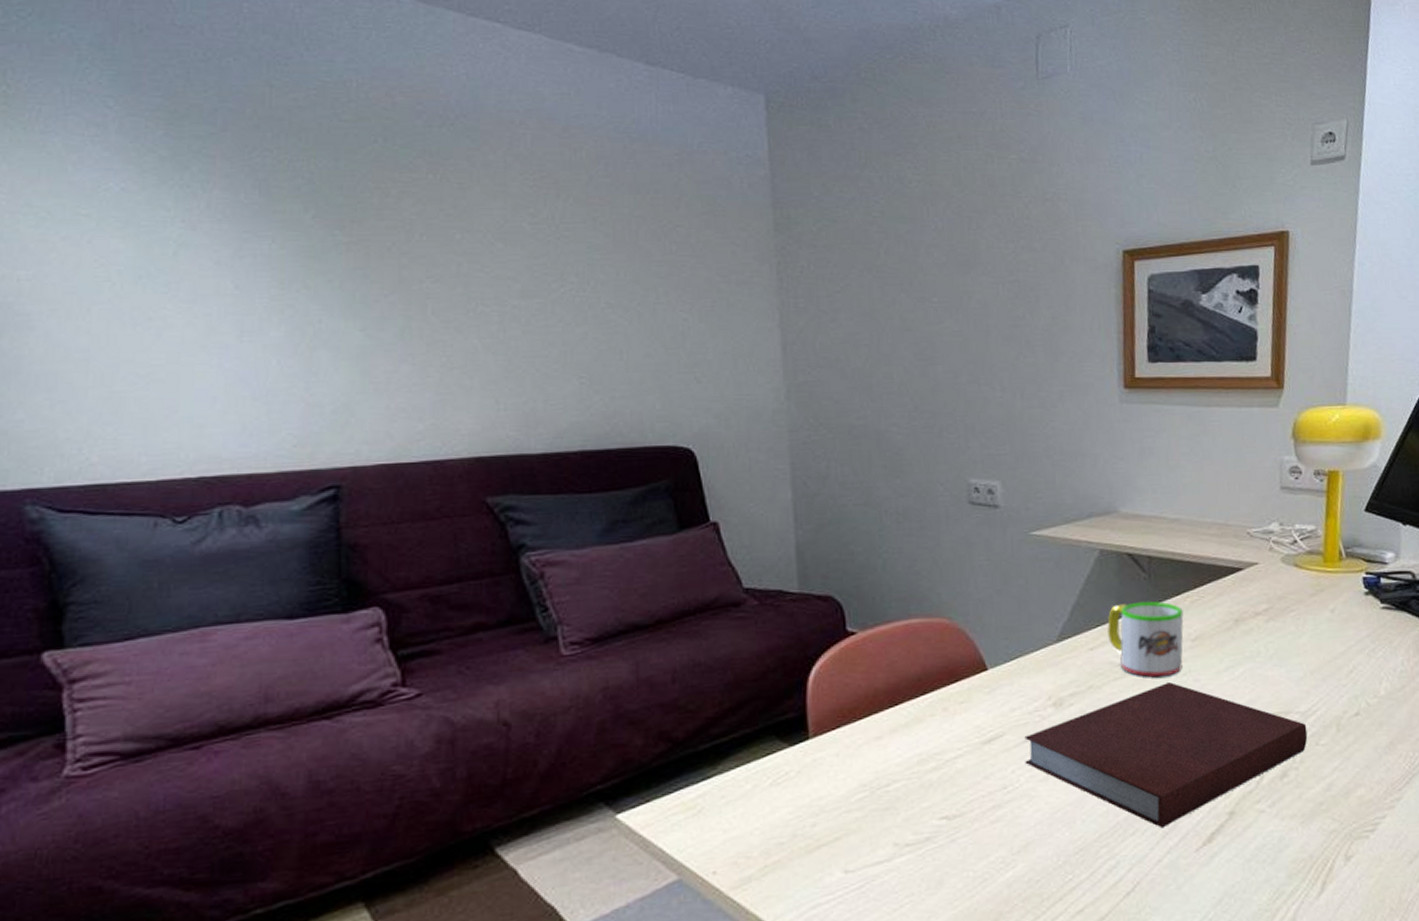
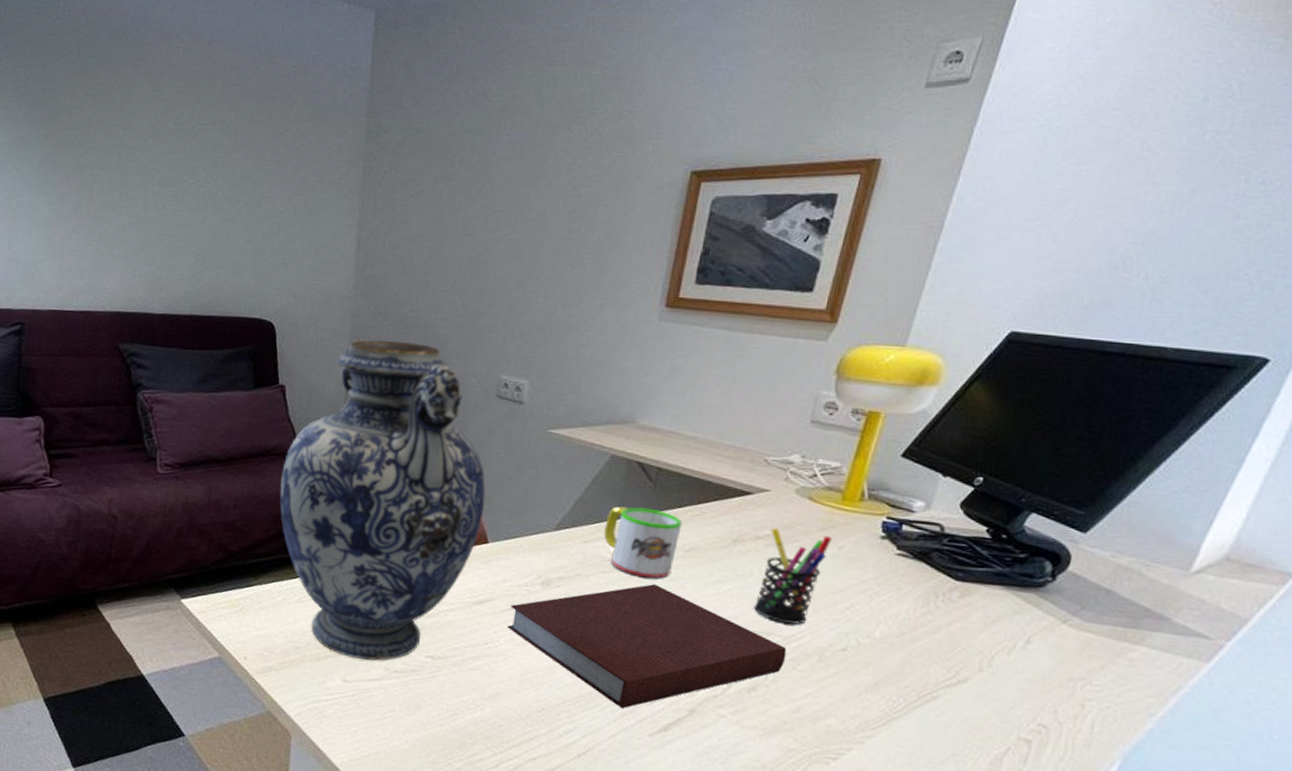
vase: none [729,454,977,842] -> present [280,339,486,661]
pen holder: none [1267,600,1324,699] -> present [753,527,833,625]

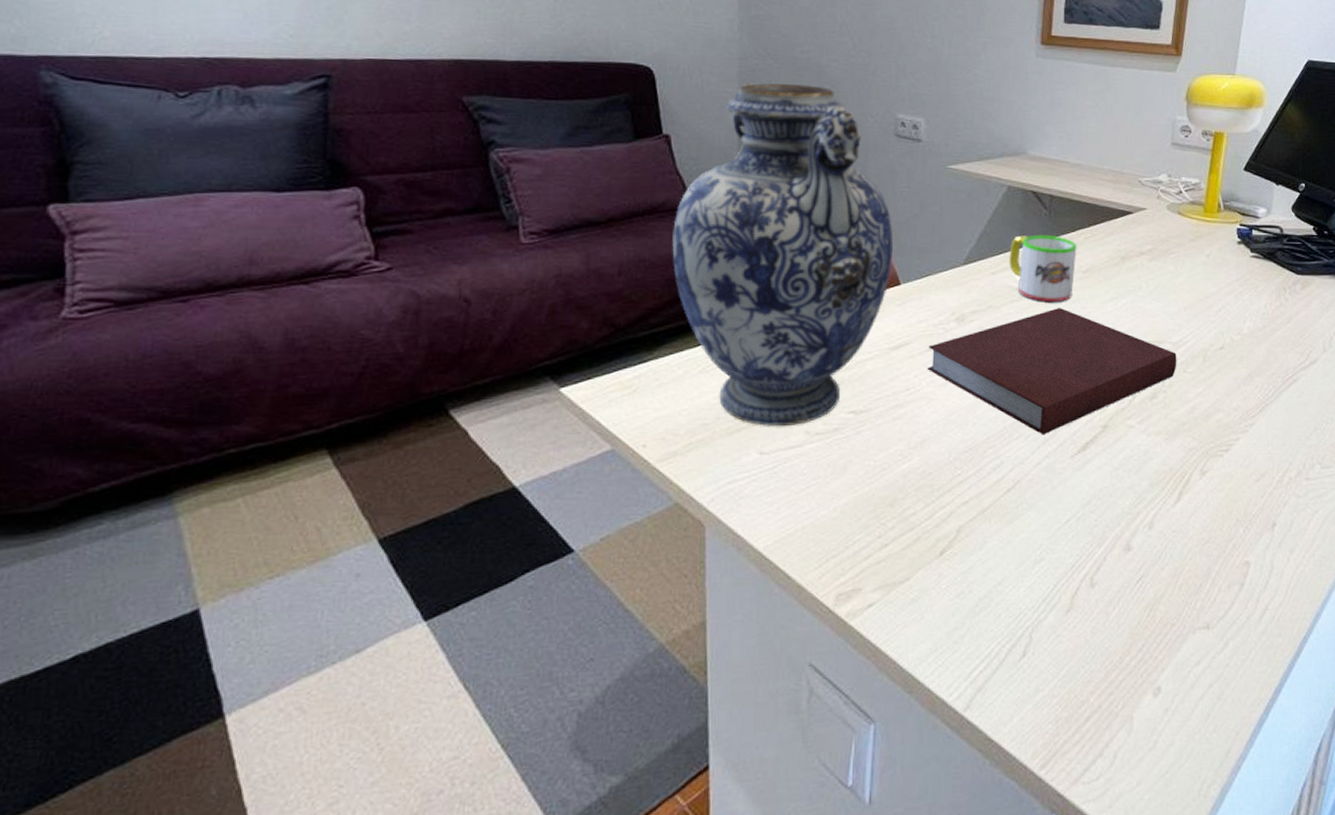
pen holder: present [753,527,833,625] -> none [1145,242,1201,330]

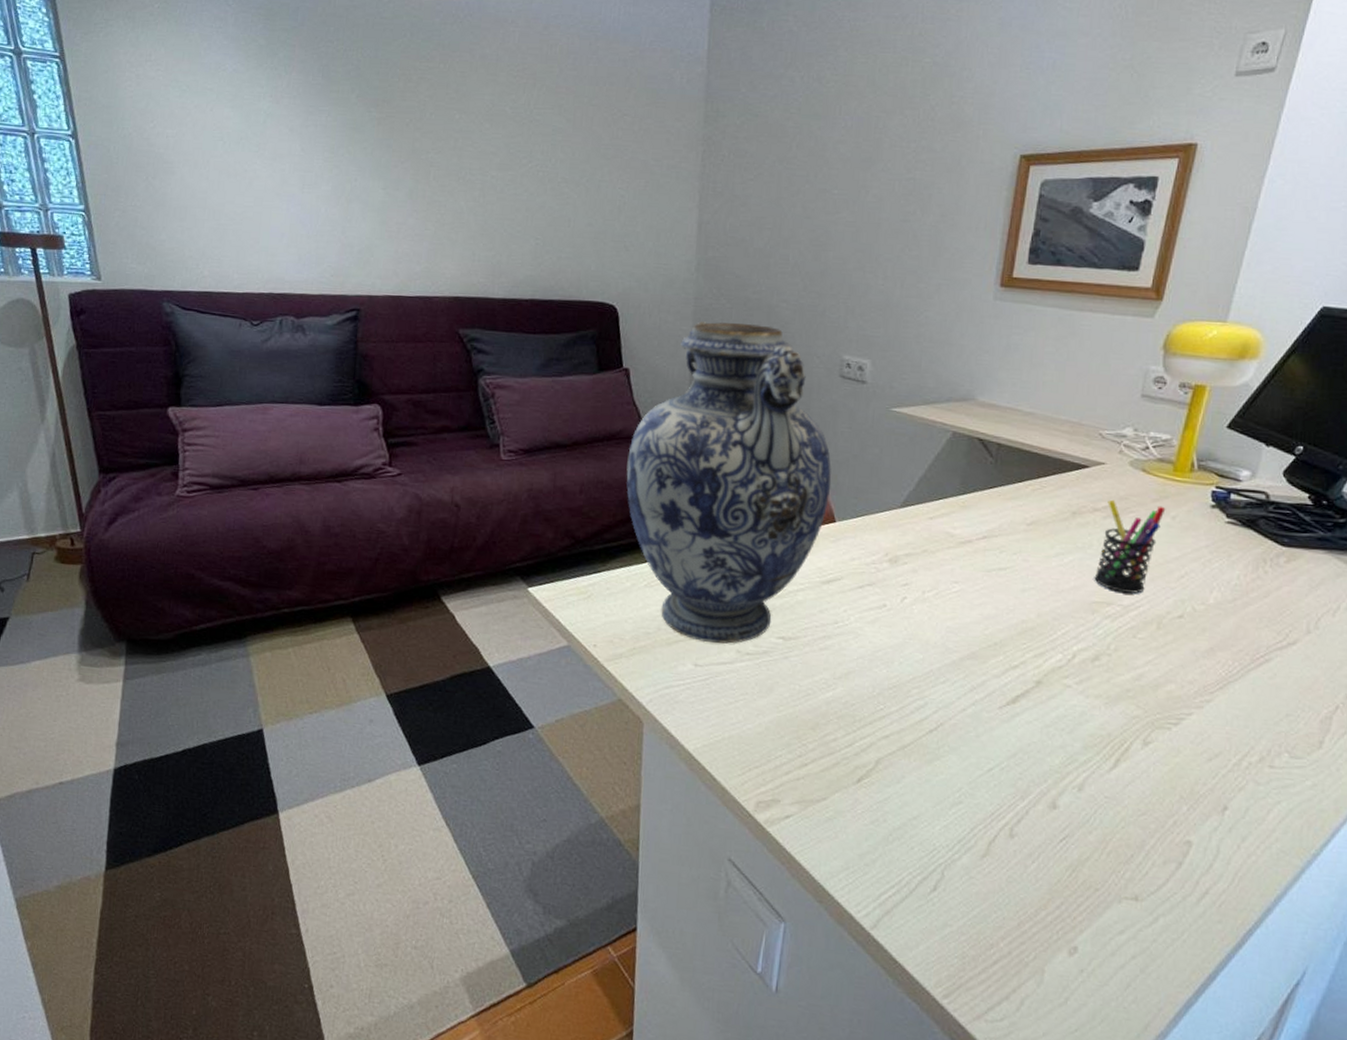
notebook: present [927,307,1177,435] -> none [856,557,1127,683]
mug: present [1009,234,1077,303] -> none [948,482,1023,553]
pen holder: none [1145,242,1201,330] -> present [1094,499,1166,594]

